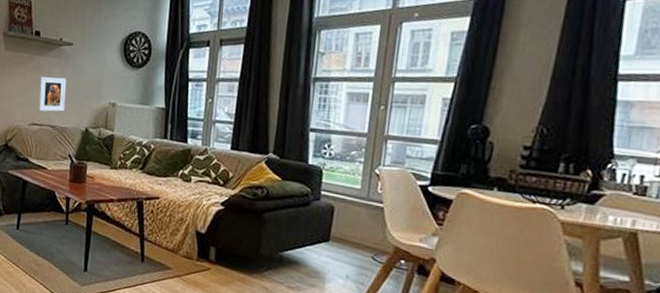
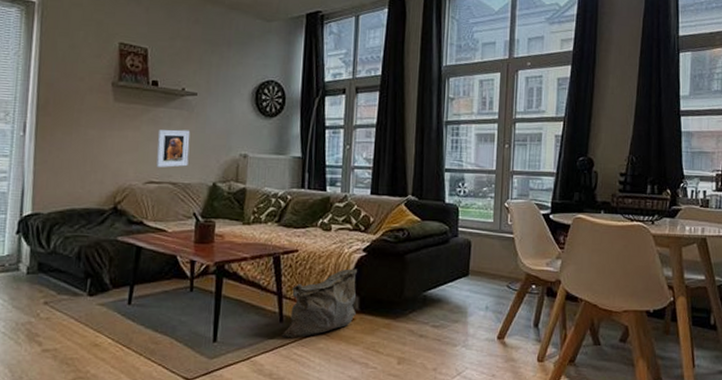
bag: none [142,220,214,279] -> present [281,268,357,339]

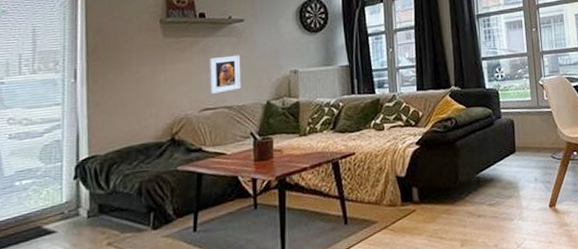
bag: present [281,268,357,339] -> none [347,162,416,239]

